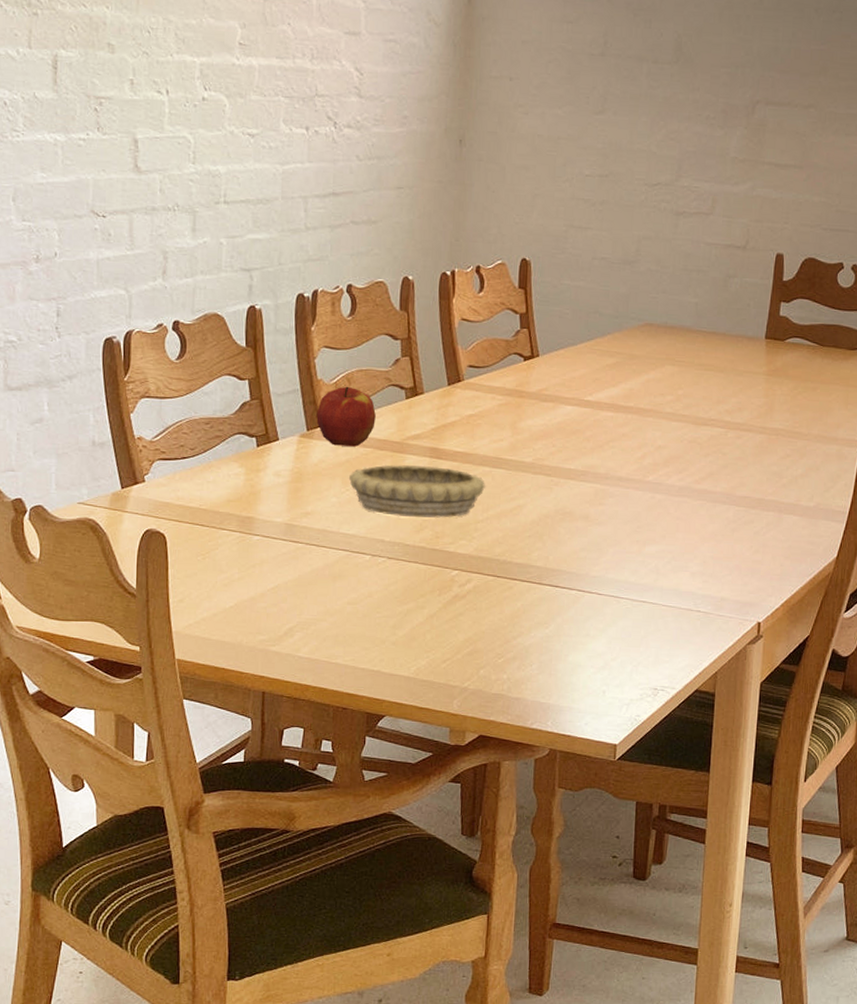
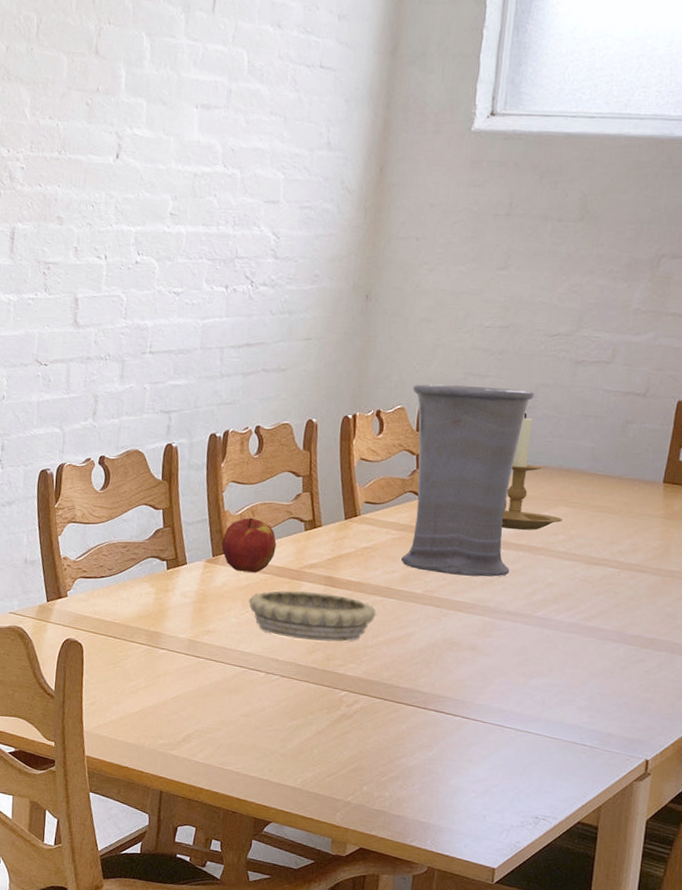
vase: none [509,236,637,442] -> present [401,383,534,577]
candle holder: none [609,268,669,391] -> present [501,413,563,530]

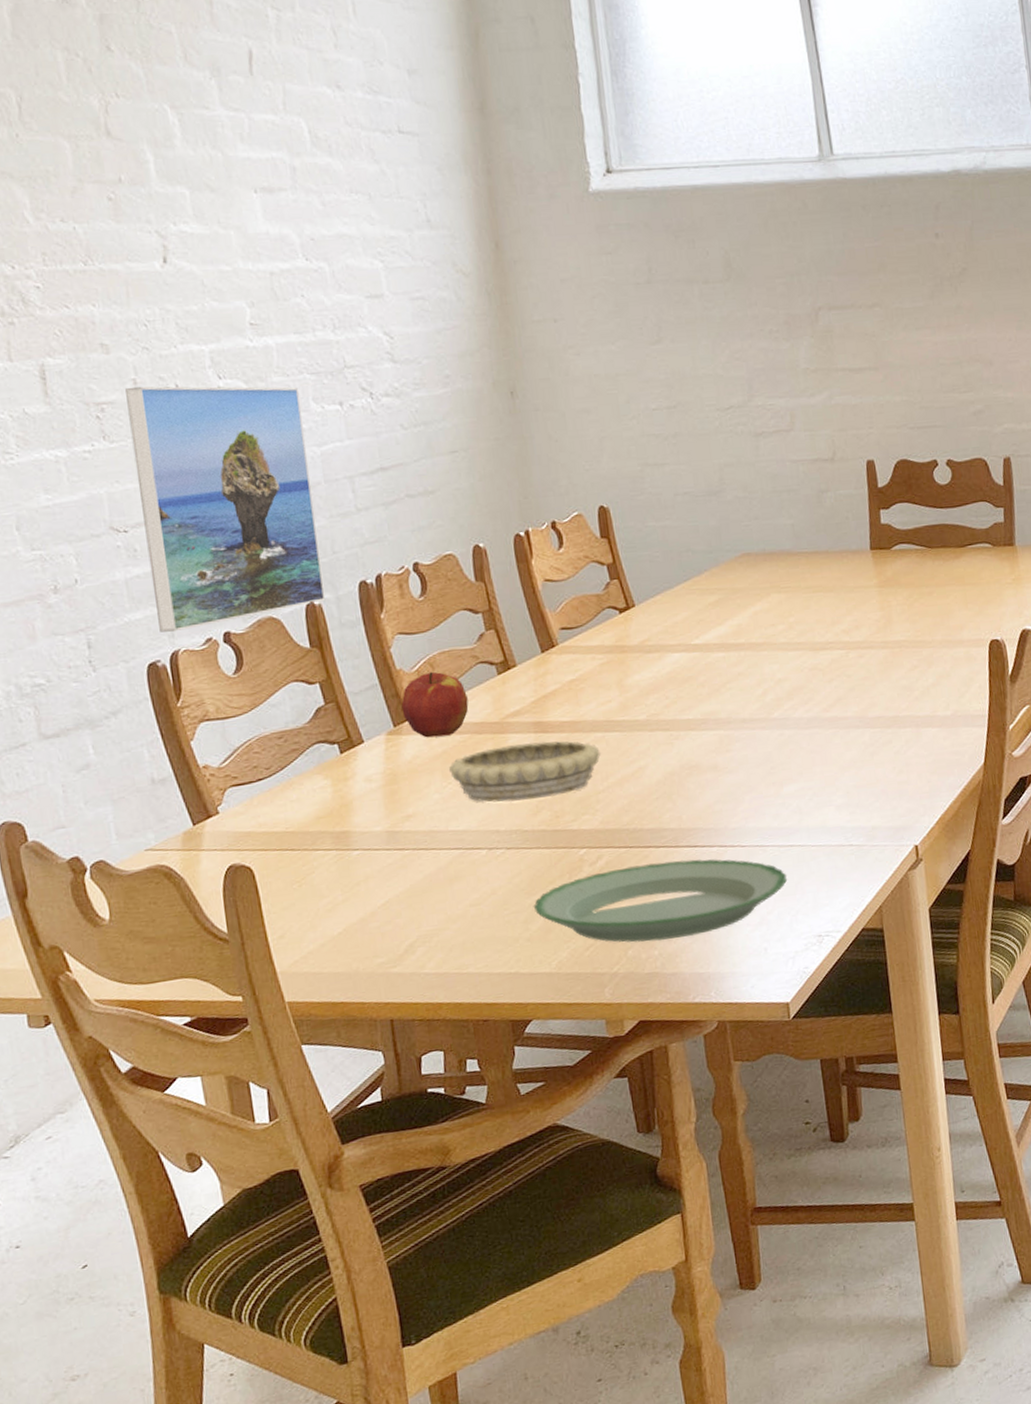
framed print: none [54,253,197,449] -> present [125,386,326,633]
plate: none [292,714,519,789] -> present [533,859,788,943]
vase: present [401,383,534,577] -> none [586,472,736,694]
candle holder: present [501,413,563,530] -> none [712,499,778,629]

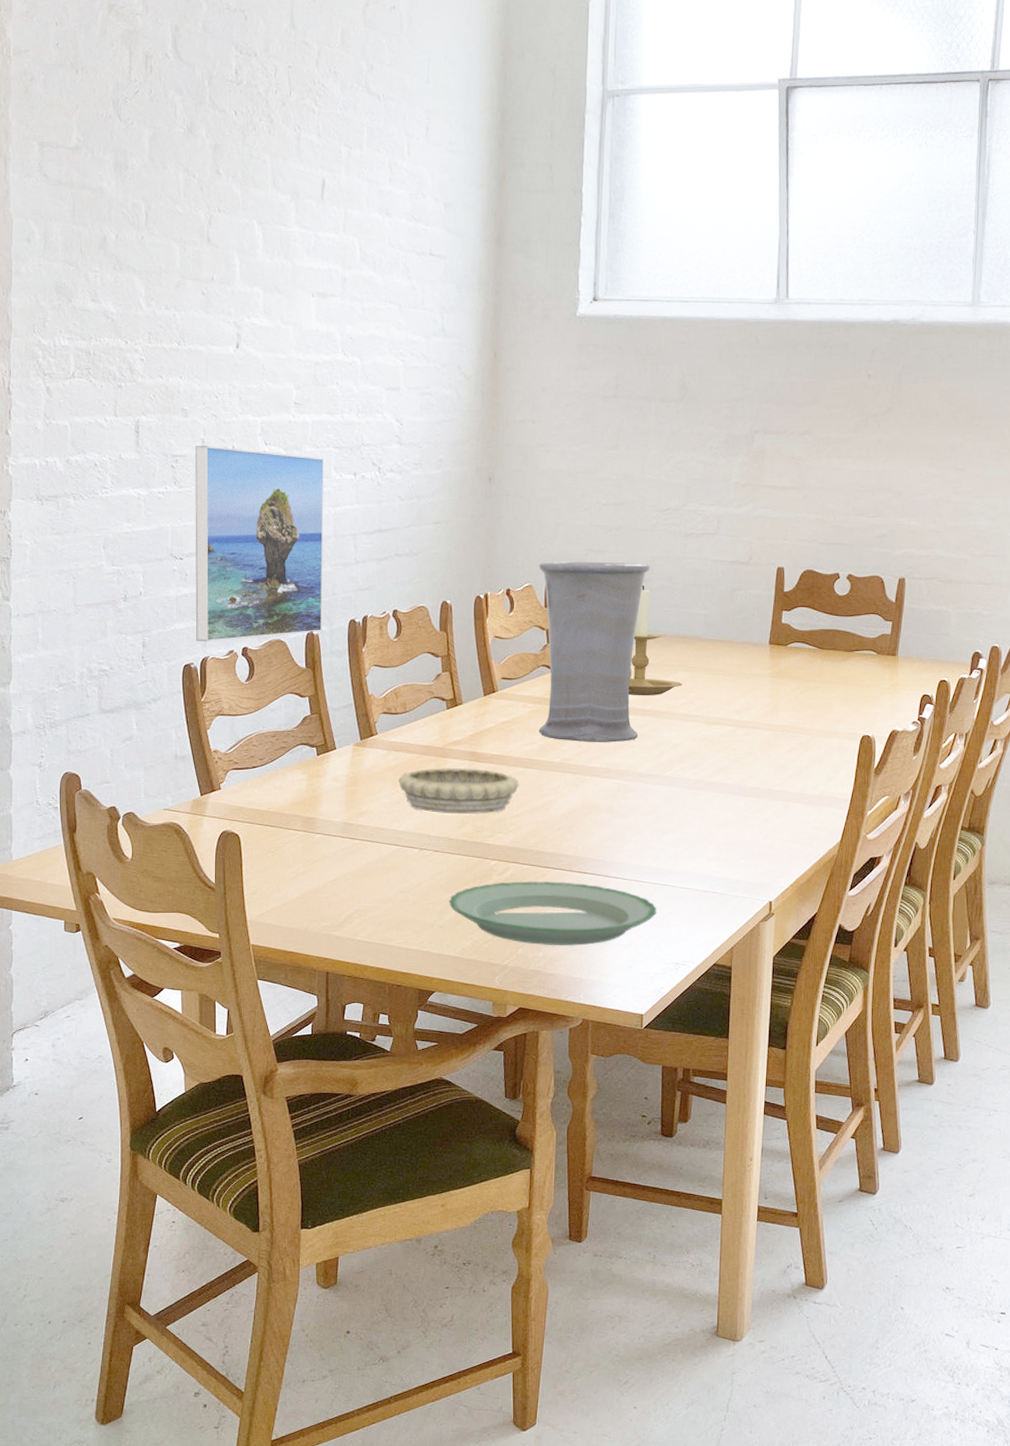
apple: present [401,671,469,738] -> none [368,699,421,753]
vase: none [586,472,736,694] -> present [538,561,650,743]
candle holder: none [712,499,778,629] -> present [628,585,683,696]

